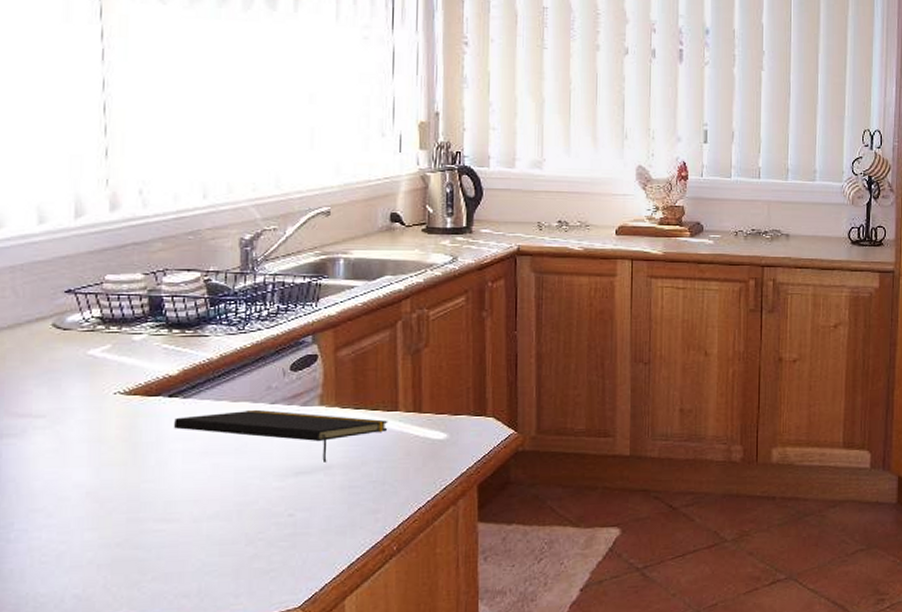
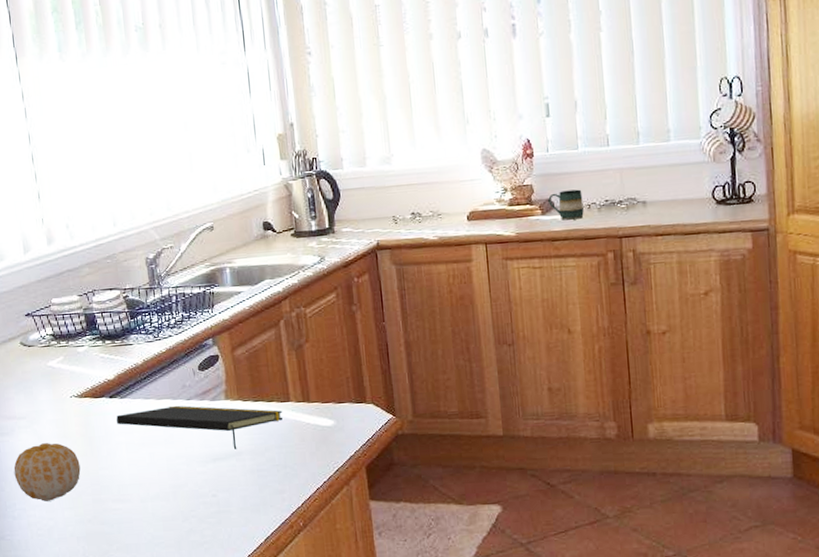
fruit: none [17,448,115,520] -> present [13,443,81,502]
mug: none [698,216,731,245] -> present [548,189,584,220]

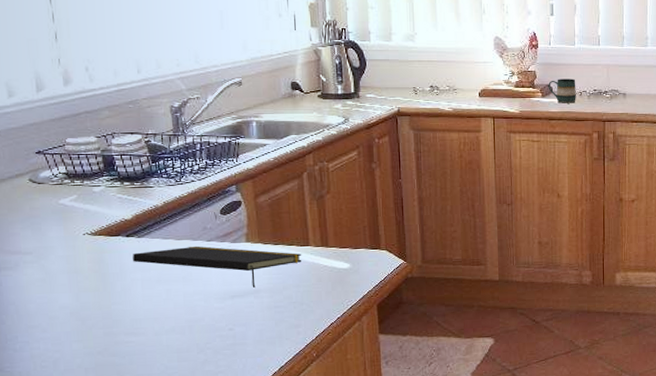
fruit: present [13,443,81,502] -> none [16,278,92,334]

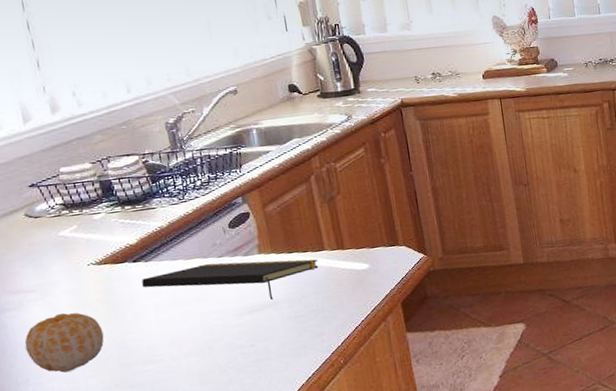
fruit: none [16,278,92,334] -> present [24,312,104,373]
mug: present [548,79,576,103] -> none [552,50,583,77]

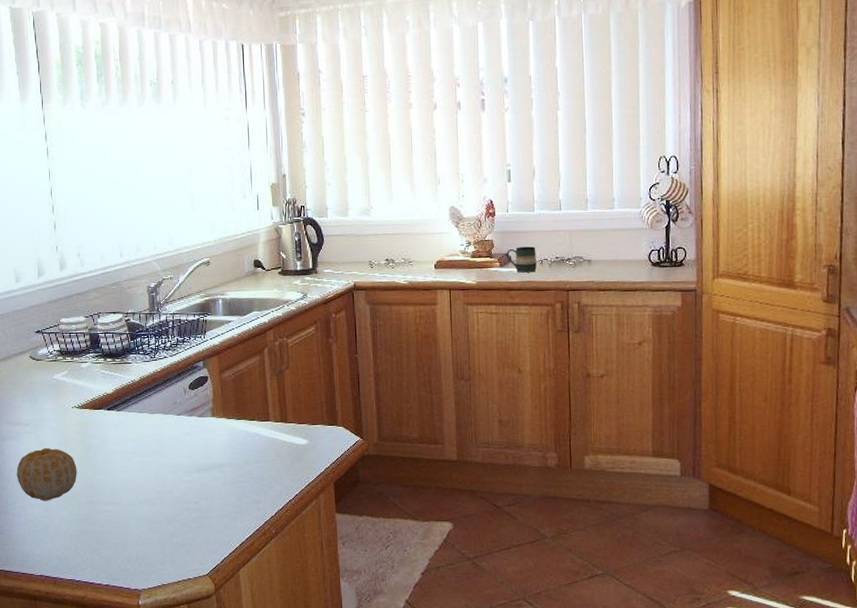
notepad: present [142,259,318,300] -> none [113,419,263,462]
mug: none [552,50,583,77] -> present [506,246,537,273]

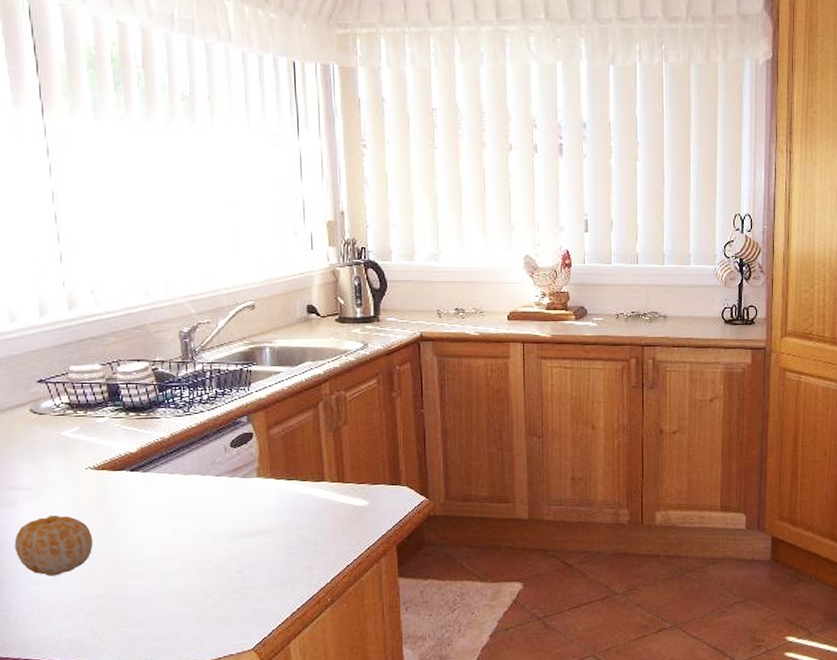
mug: present [506,246,537,273] -> none [582,300,613,327]

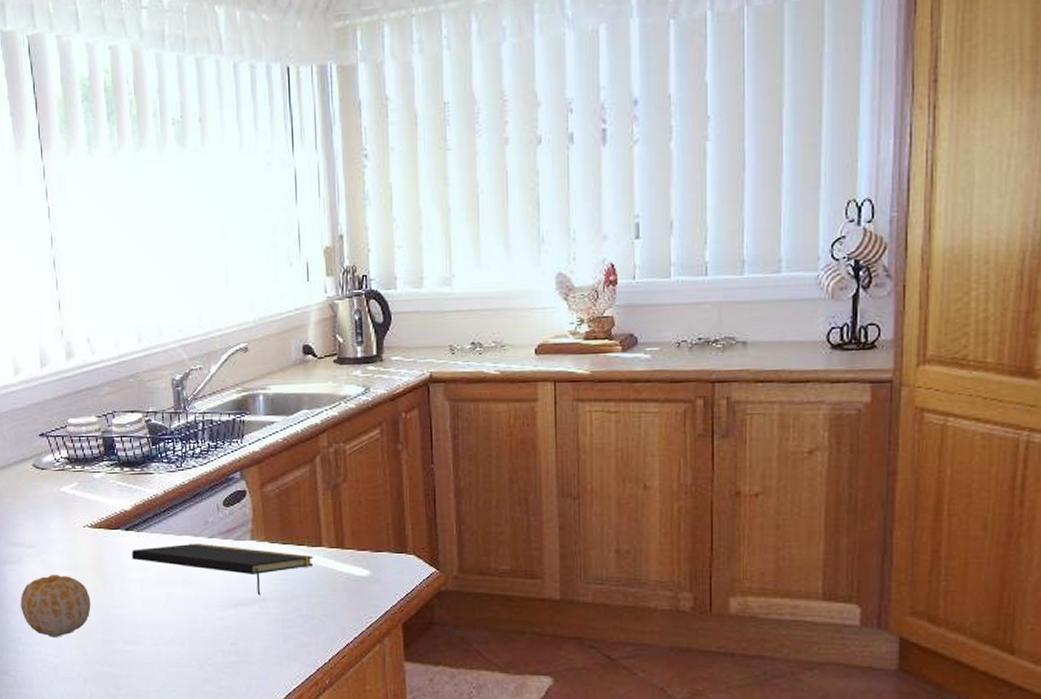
notepad: none [137,481,317,526] -> present [132,543,314,595]

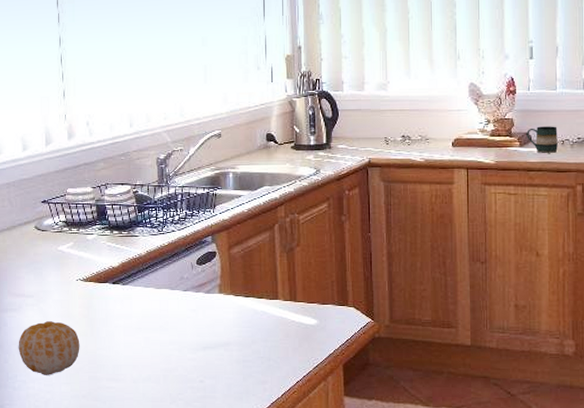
notepad: present [132,543,314,595] -> none [117,295,271,340]
mug: none [631,324,672,359] -> present [527,126,558,153]

